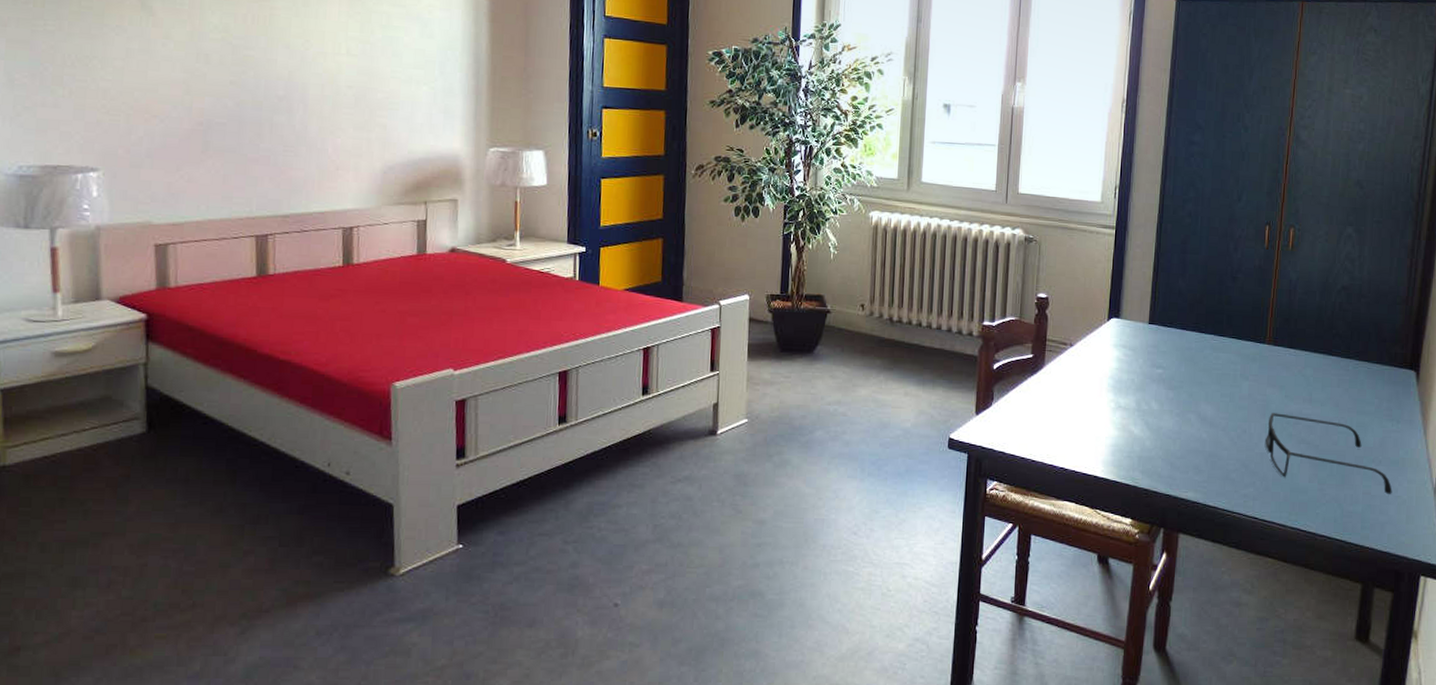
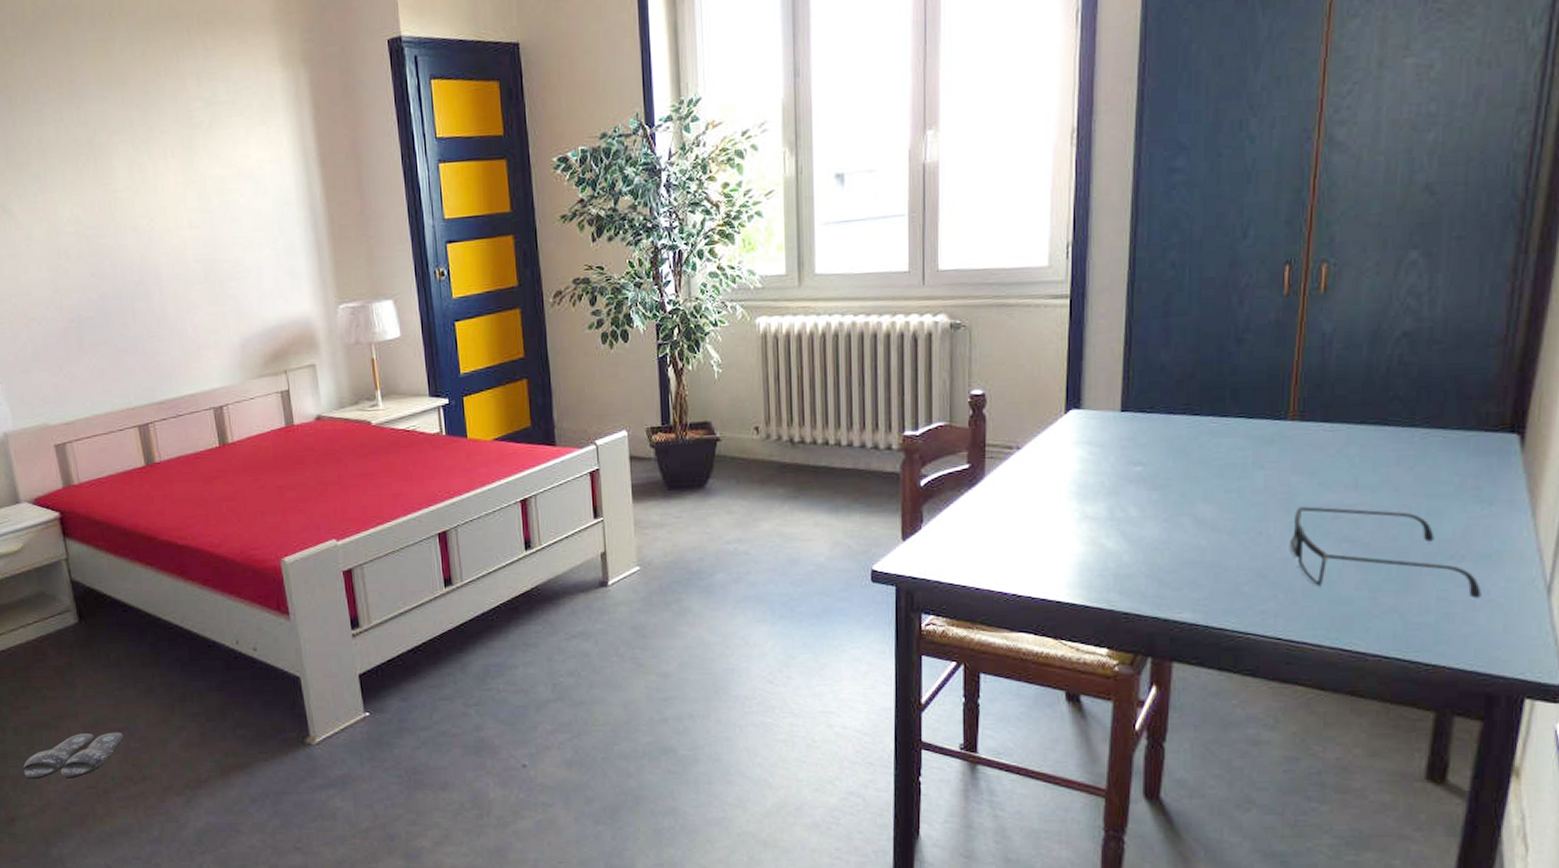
slippers: none [43,553,178,603] -> present [23,732,124,779]

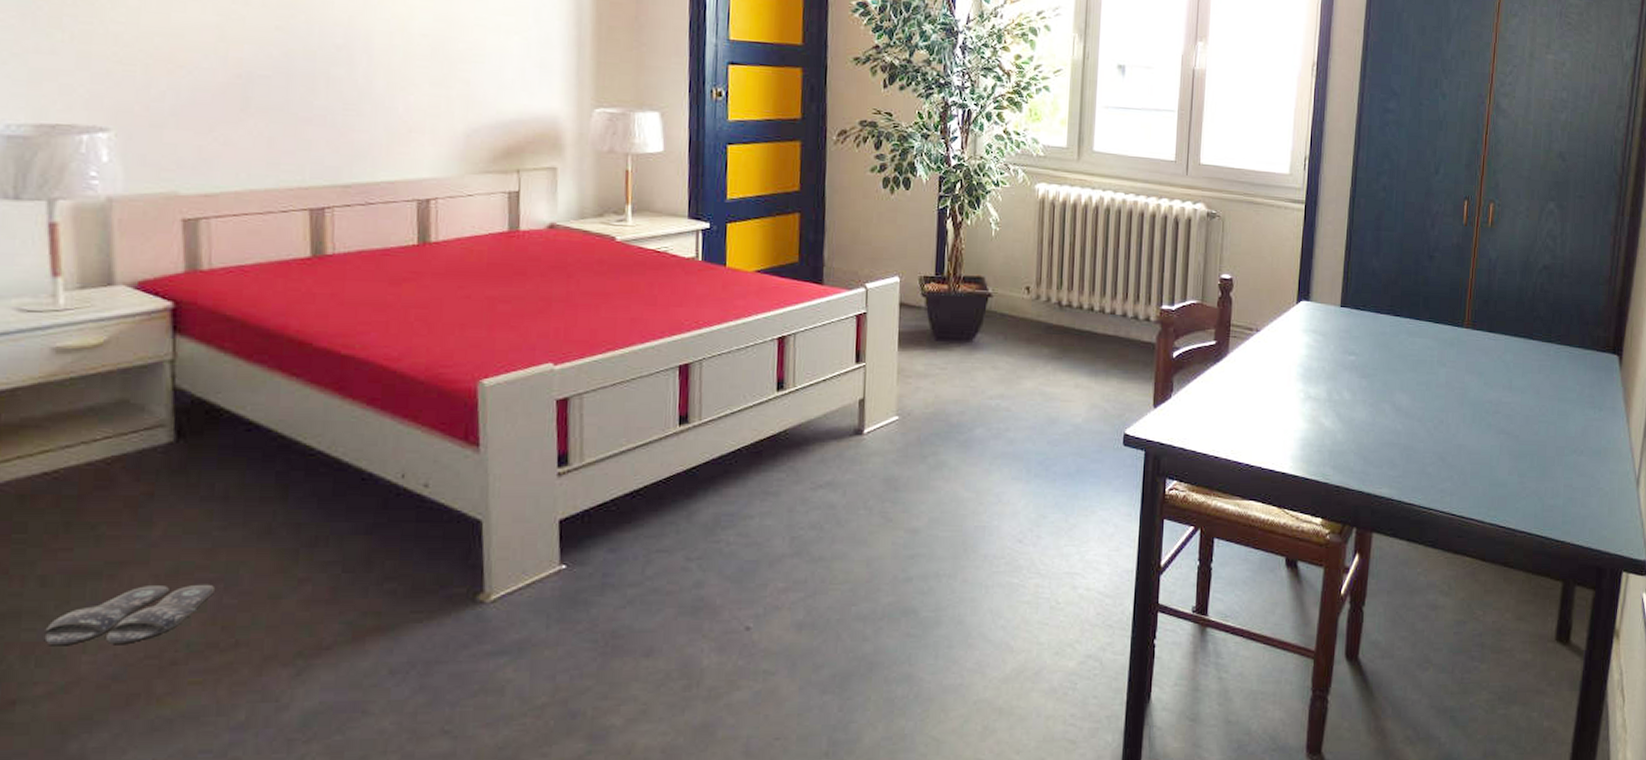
glasses: present [1291,506,1482,598] -> none [1463,401,1594,486]

